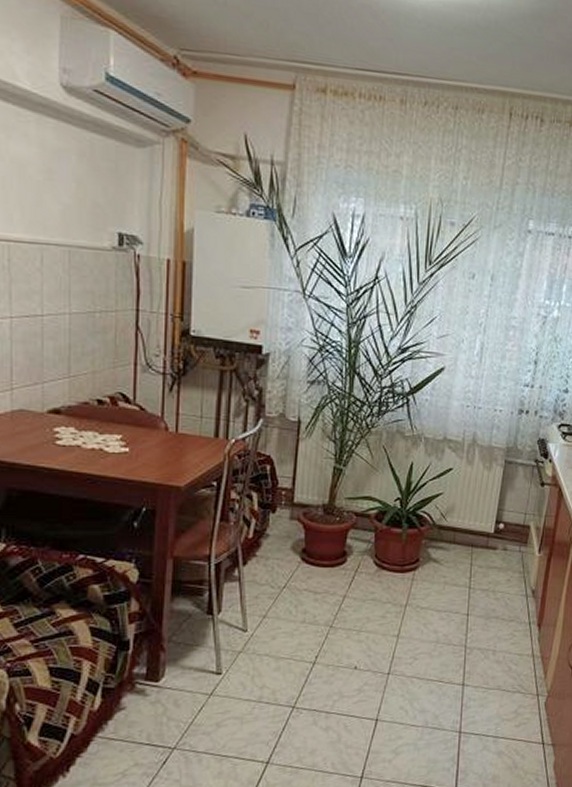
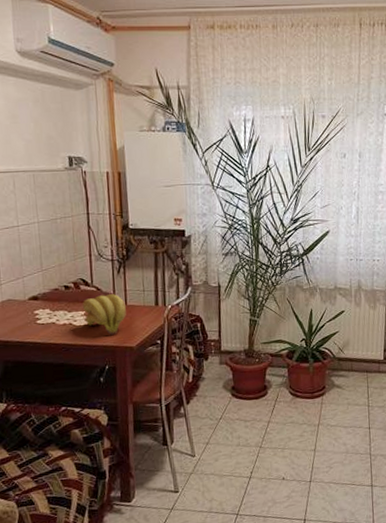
banana bunch: none [118,417,176,469] -> present [82,294,126,335]

